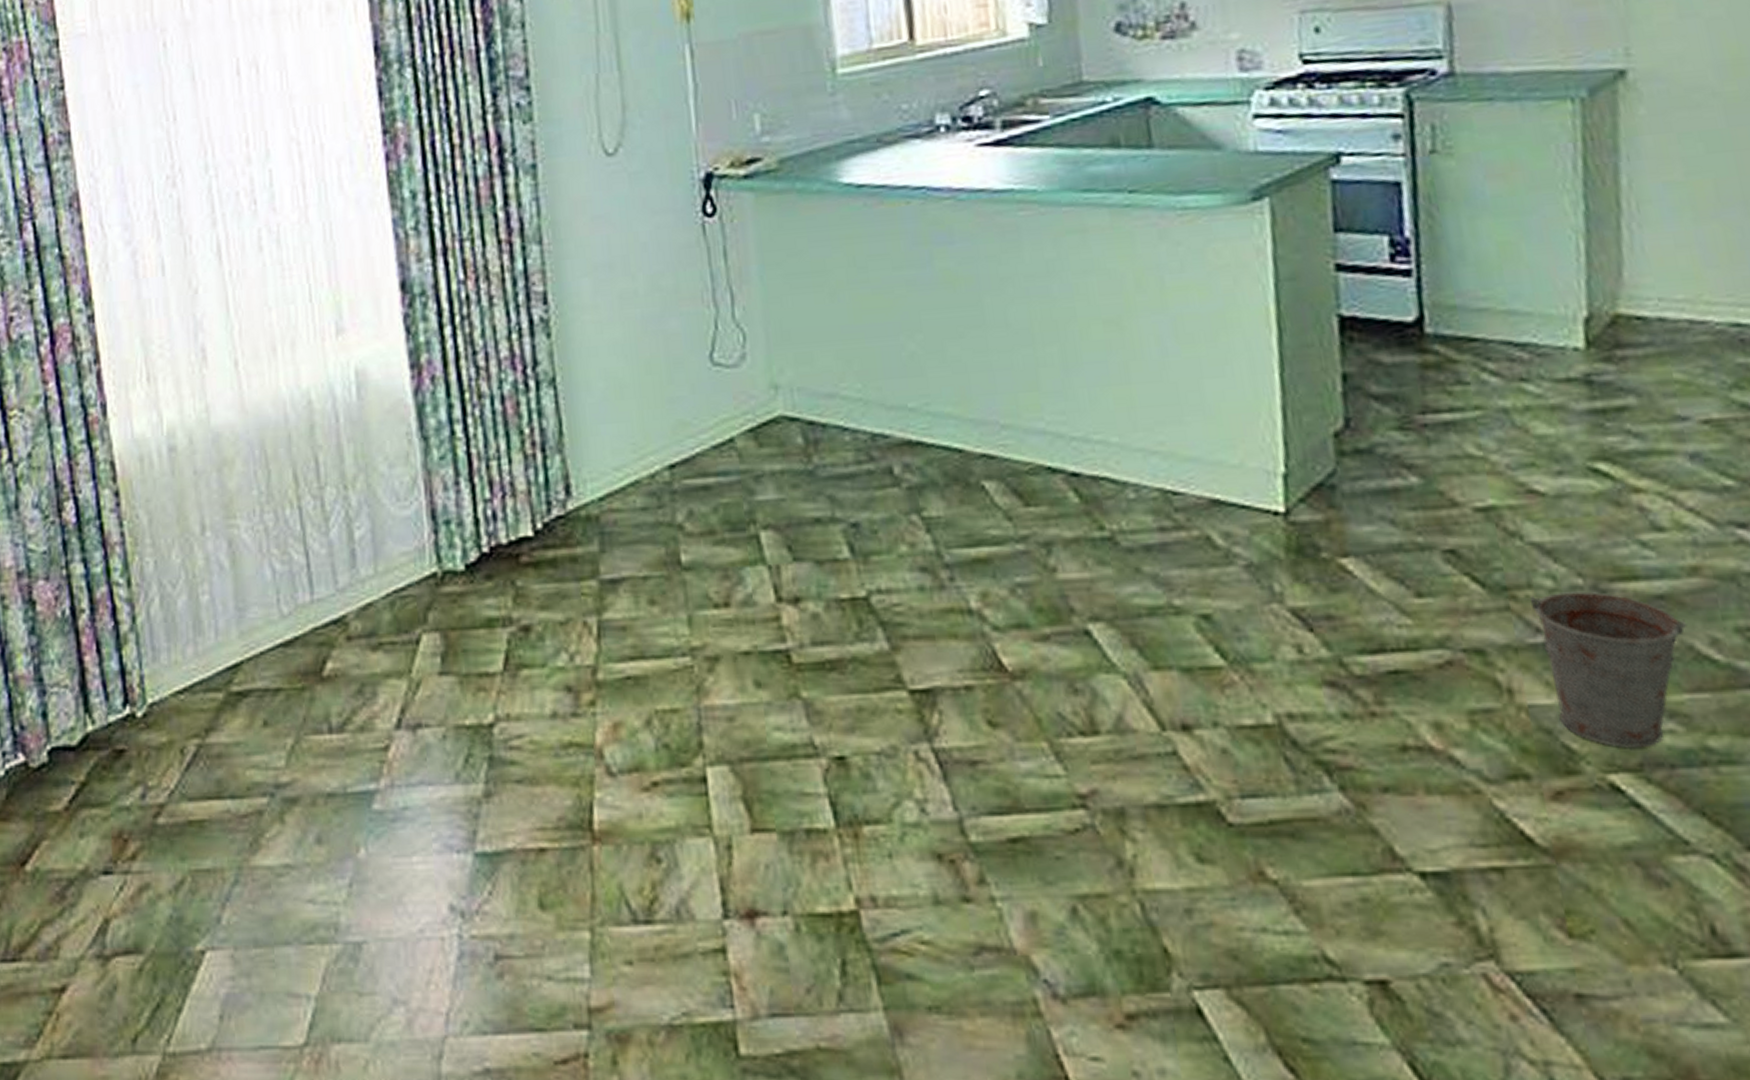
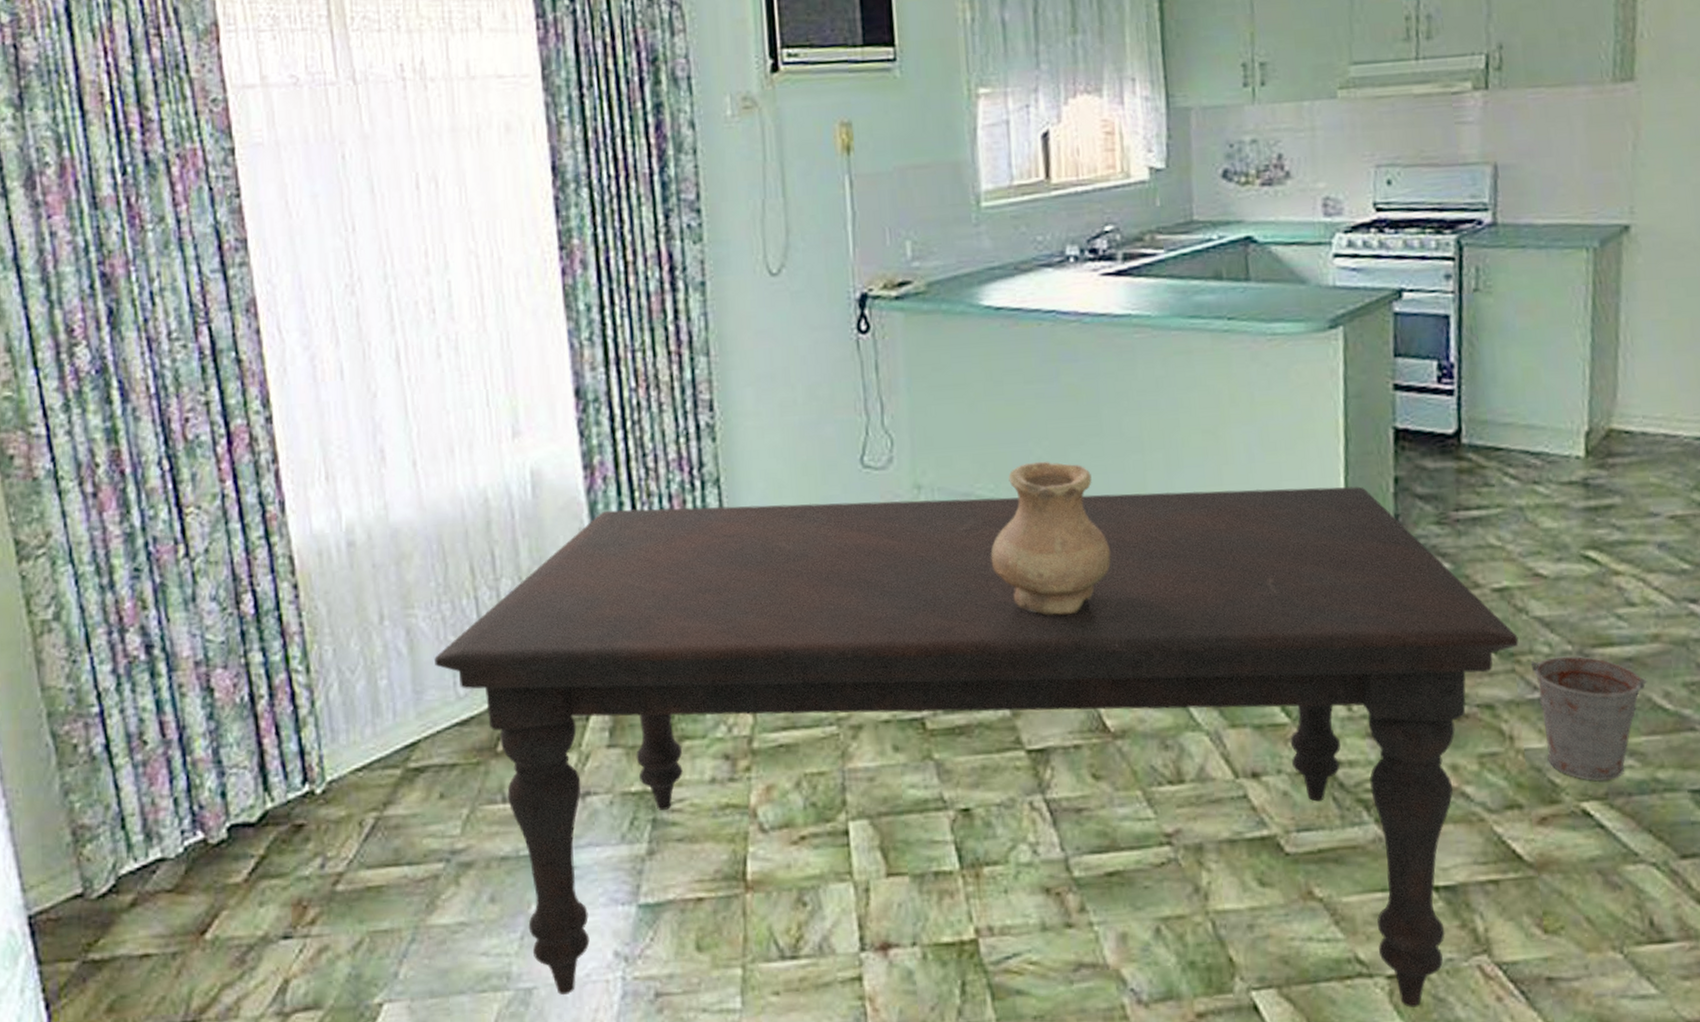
dining table: none [257,385,1513,1022] -> present [434,486,1519,1008]
vase: none [860,357,1001,534] -> present [991,461,1111,616]

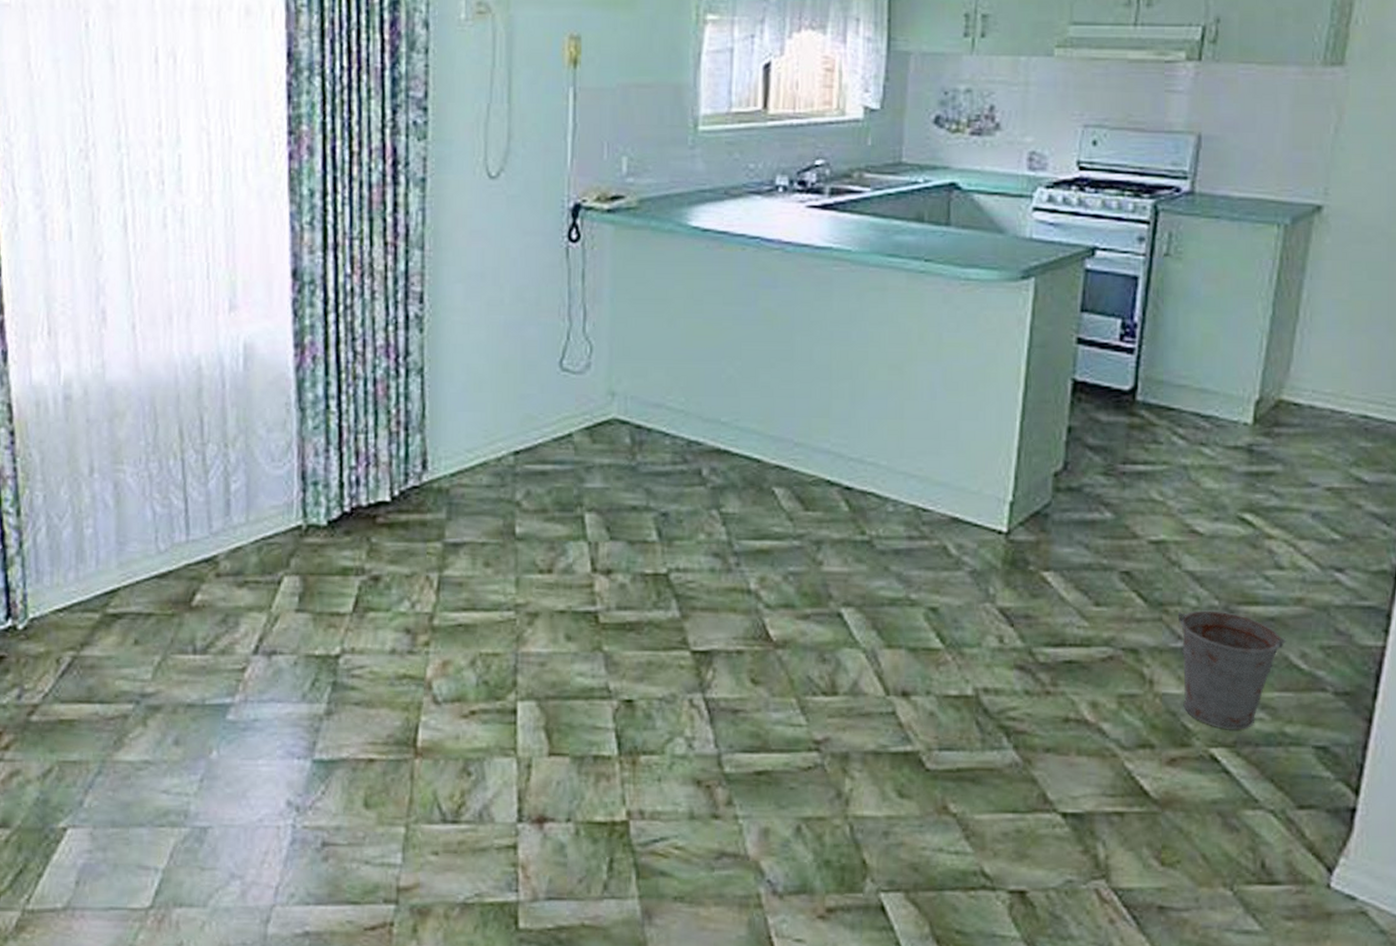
dining table: present [434,486,1519,1008] -> none [139,388,1169,922]
vase: present [991,461,1111,616] -> none [675,380,790,527]

